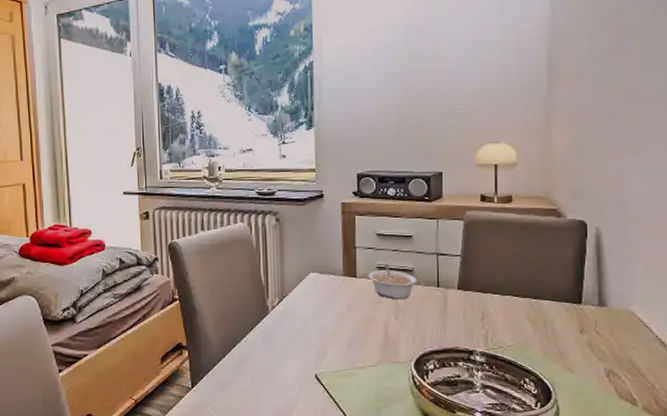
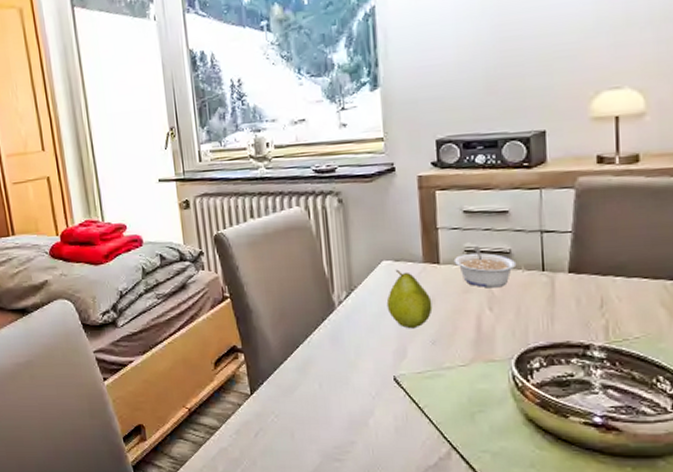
fruit: none [312,280,349,333] -> present [386,269,433,329]

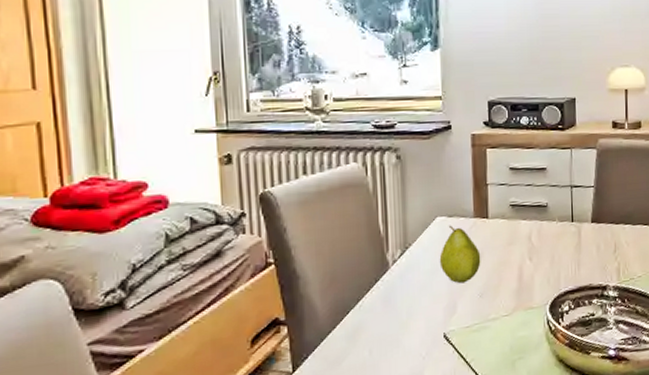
legume: present [453,246,517,288] -> none [500,201,552,240]

